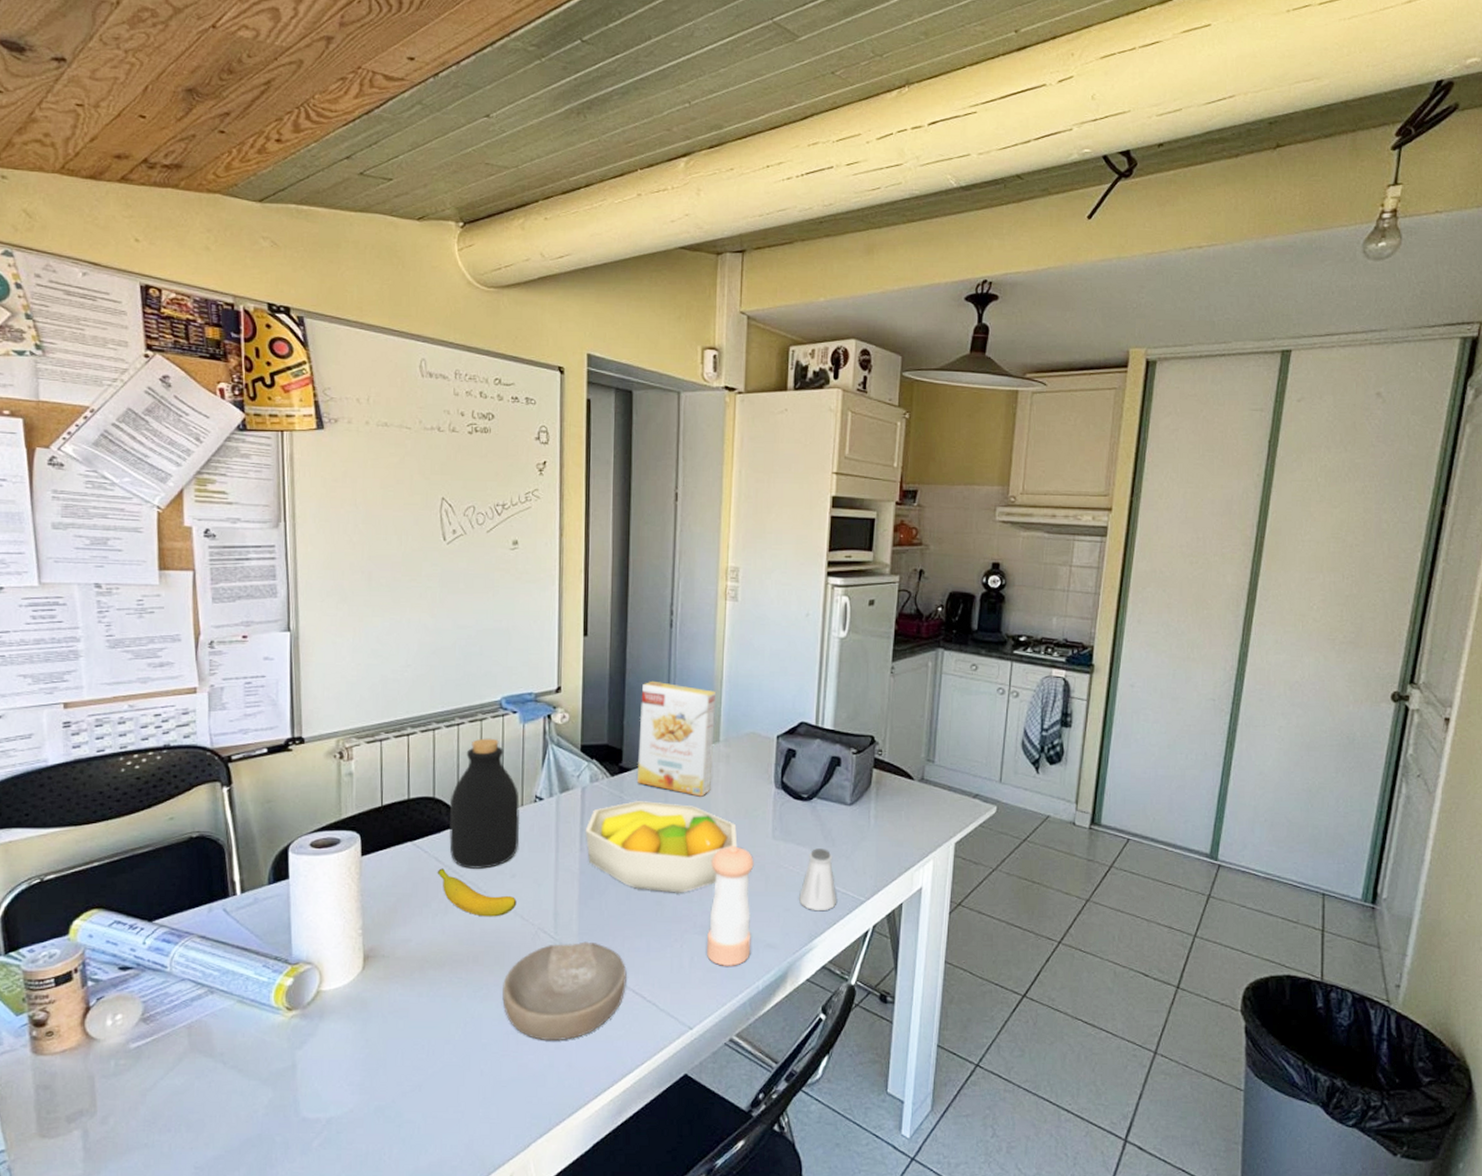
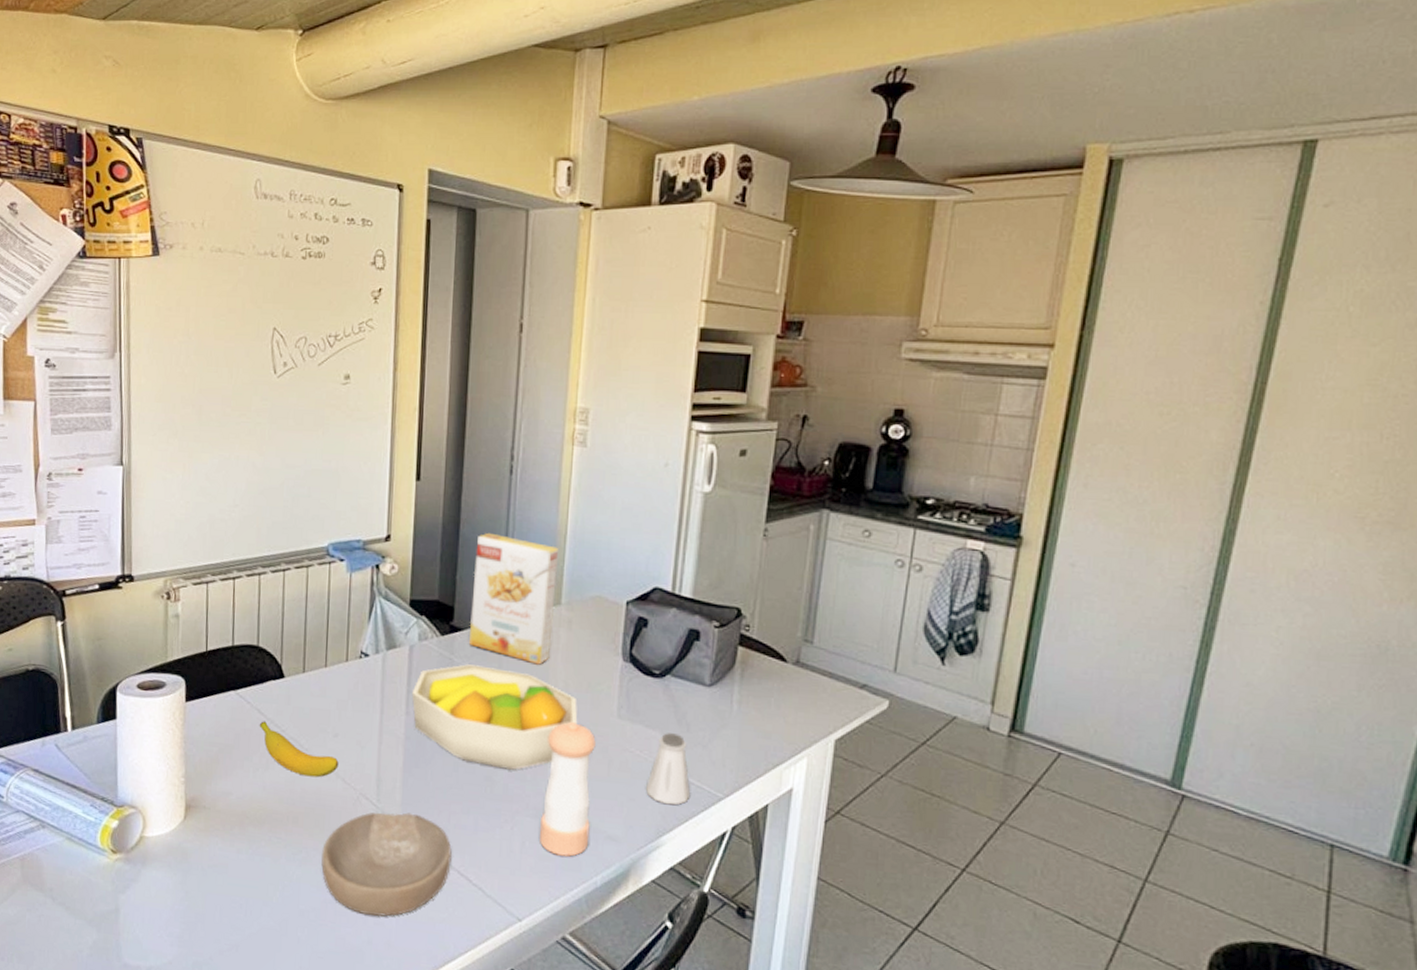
bottle: present [449,738,520,869] -> none [272,586,344,725]

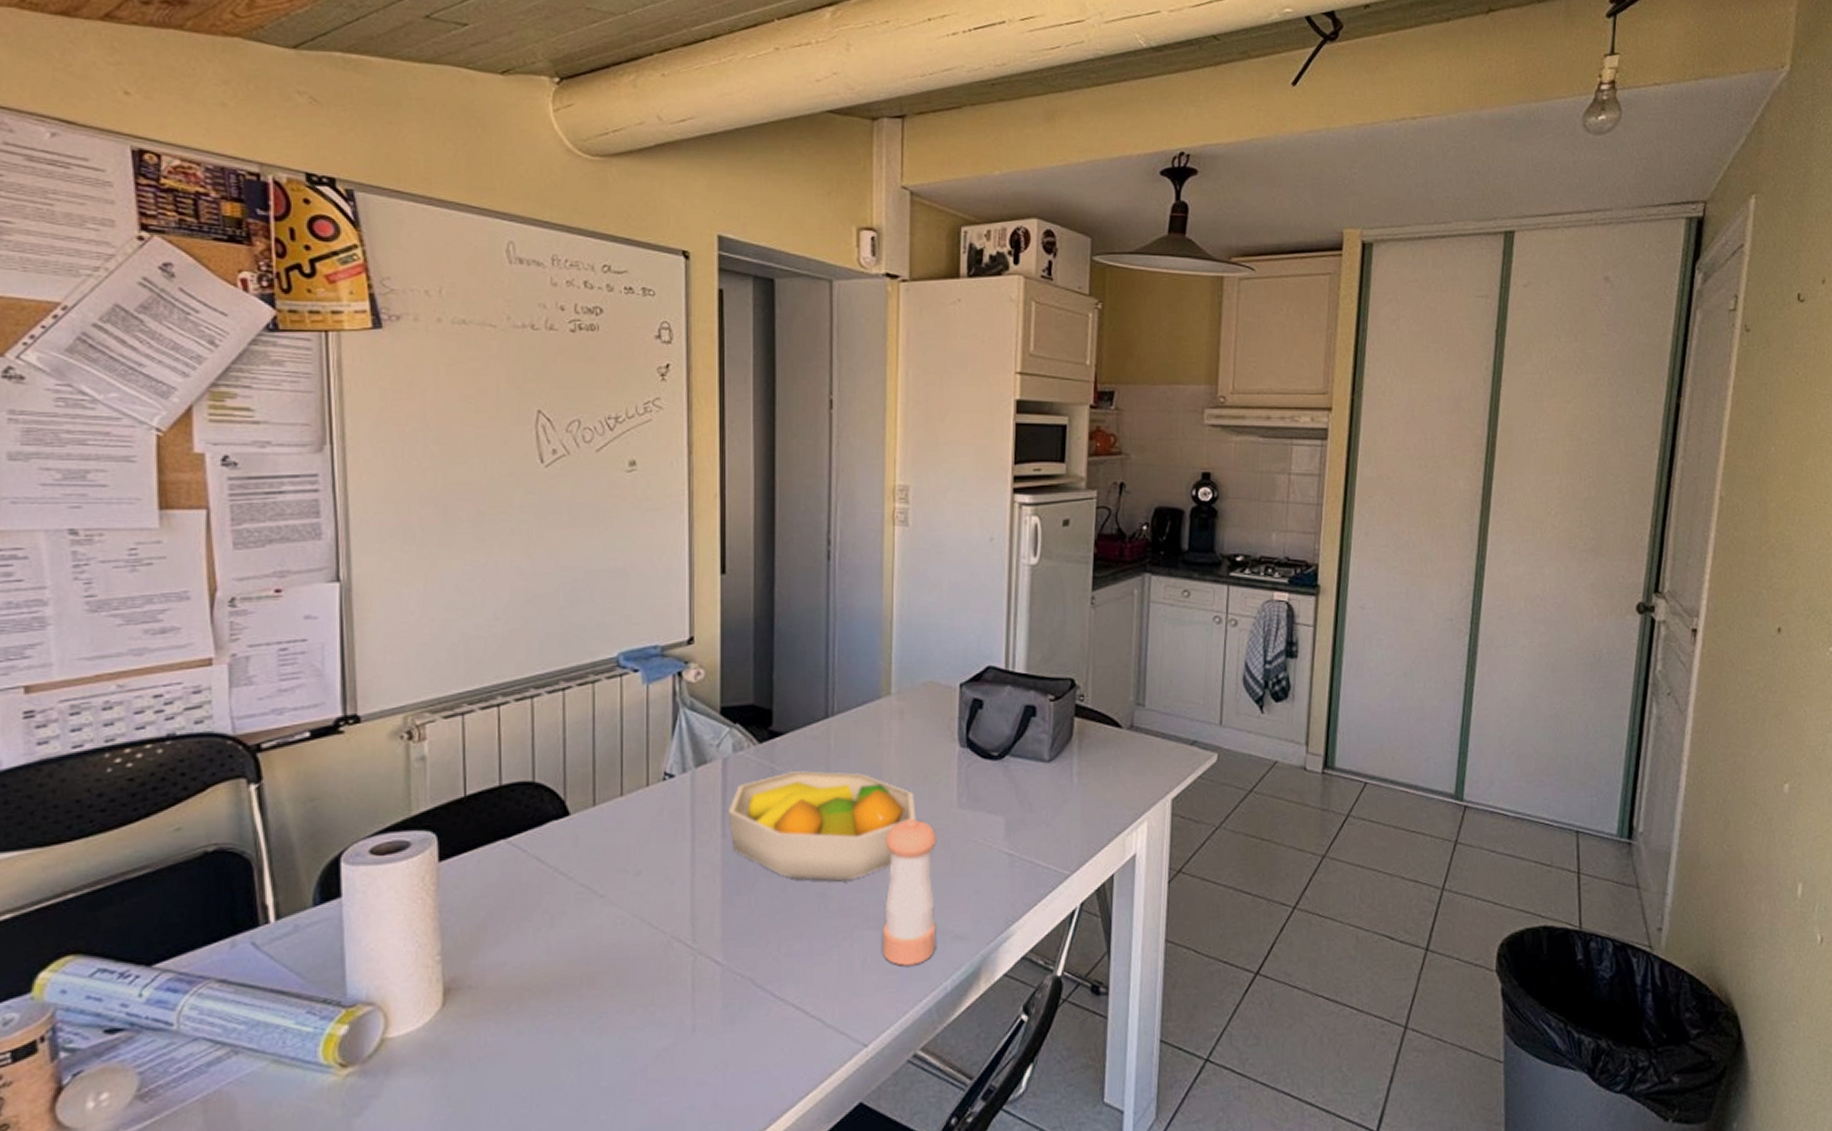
banana: present [259,721,339,778] -> none [539,870,643,928]
bowl: present [321,812,452,917] -> none [627,948,784,1077]
cereal box: present [469,532,558,665] -> none [791,624,885,762]
saltshaker: present [646,733,691,805] -> none [992,815,1038,891]

